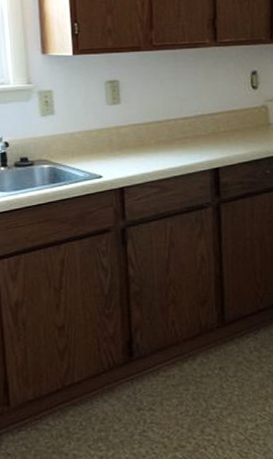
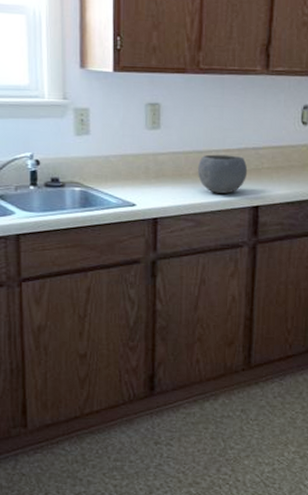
bowl: none [158,122,206,159] -> present [197,154,248,194]

